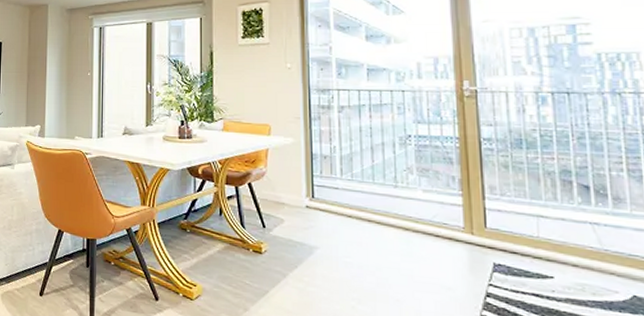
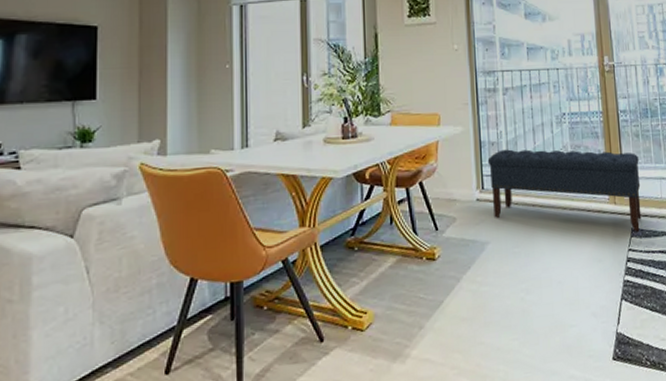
bench: none [319,163,509,268] -> present [487,149,642,232]

